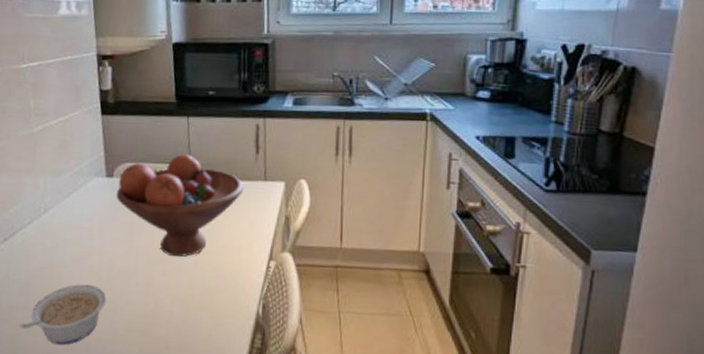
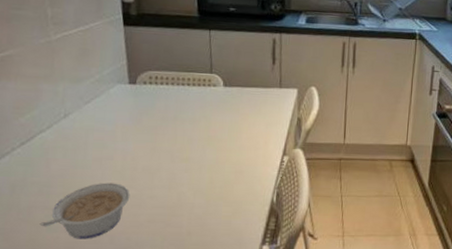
fruit bowl: present [116,153,244,257] -> none [139,63,262,155]

